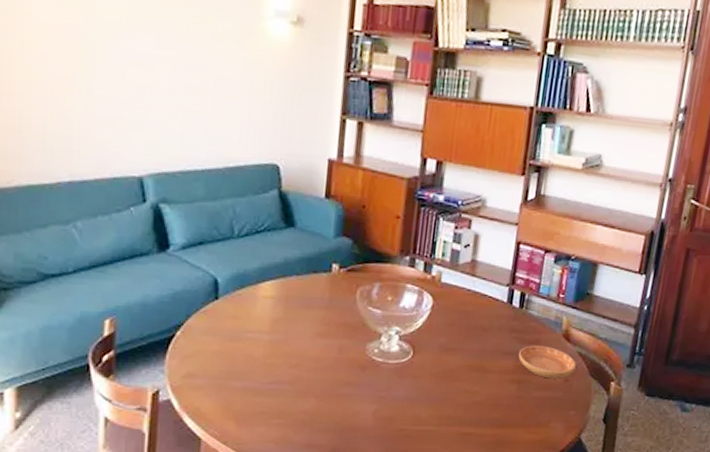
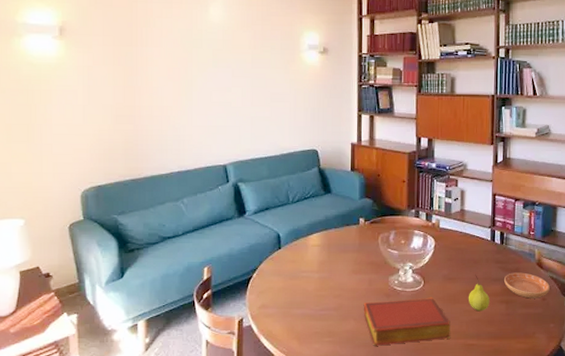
book: none [328,372,444,432] -> present [363,297,450,346]
fruit: none [469,345,498,393] -> present [468,274,490,312]

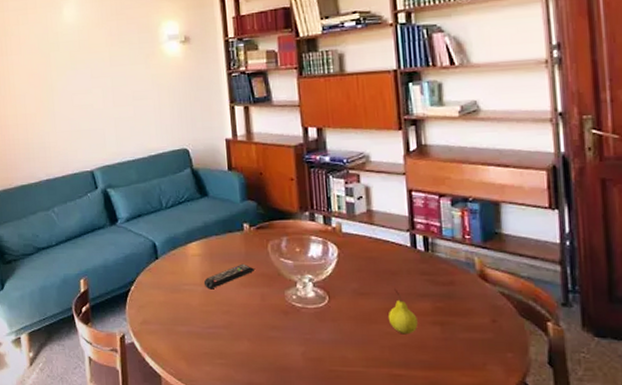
remote control: none [320,253,365,276] -> present [203,263,254,290]
book: present [363,297,450,346] -> none [257,315,369,372]
saucer: present [504,272,550,299] -> none [435,286,501,320]

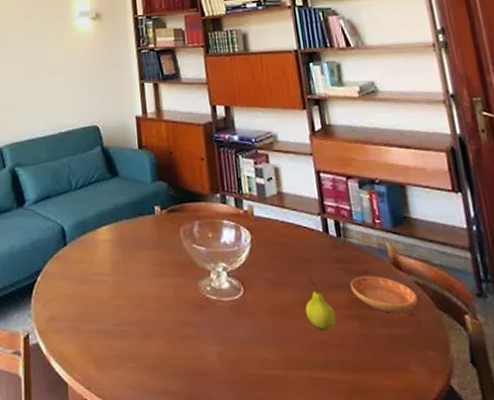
remote control: present [203,263,254,290] -> none [114,250,167,280]
saucer: none [435,286,501,320] -> present [350,276,418,313]

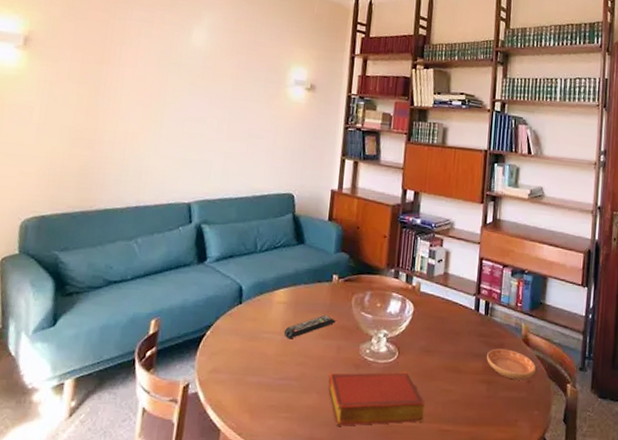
remote control: none [114,250,167,280] -> present [283,314,336,339]
book: none [170,309,289,376] -> present [328,371,425,426]
fruit: present [305,278,336,331] -> none [446,348,470,392]

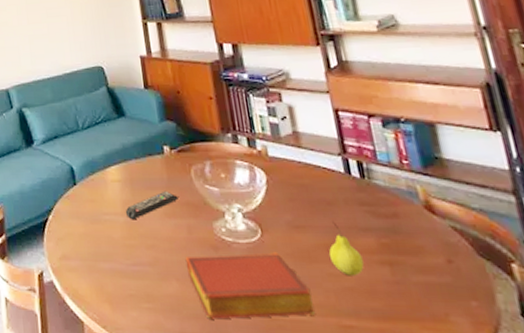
fruit: none [446,348,470,392] -> present [329,221,364,276]
saucer: present [487,348,536,380] -> none [378,219,456,260]

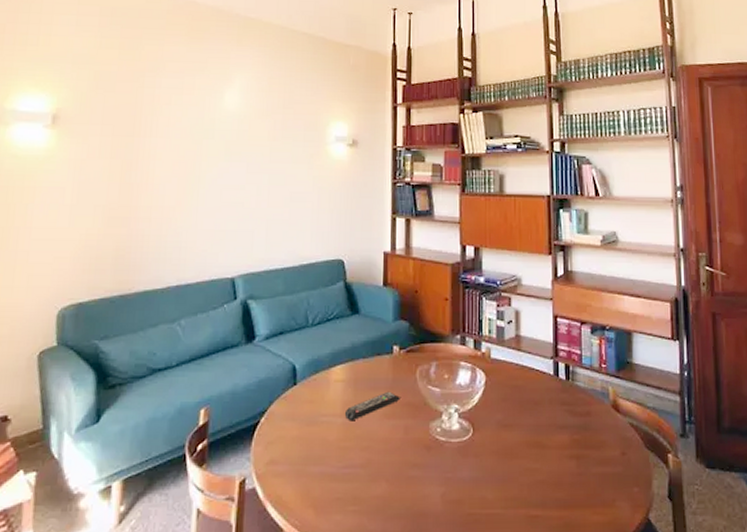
book: present [185,252,314,319] -> none [397,450,508,518]
fruit: present [329,221,364,276] -> none [528,419,556,470]

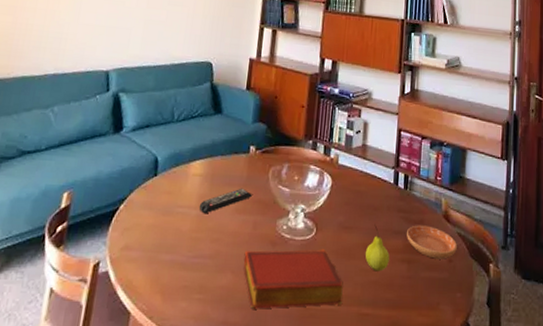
book: none [397,450,508,518] -> present [243,249,343,309]
fruit: none [528,419,556,470] -> present [365,224,390,272]
saucer: none [573,417,630,453] -> present [407,225,457,259]

